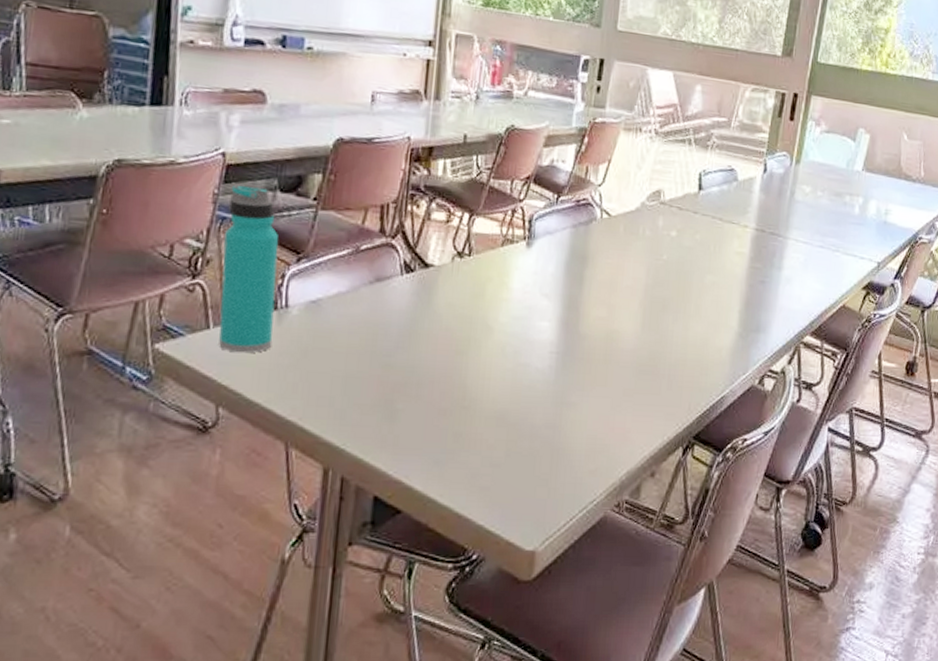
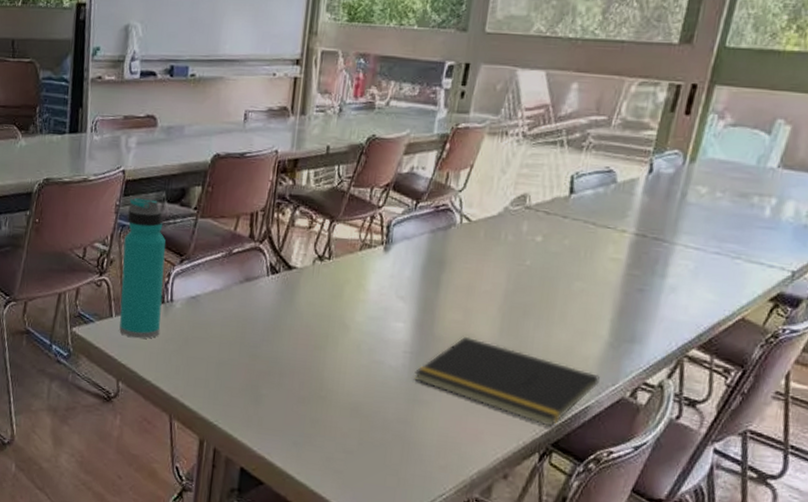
notepad: none [561,333,732,420] -> present [414,336,600,427]

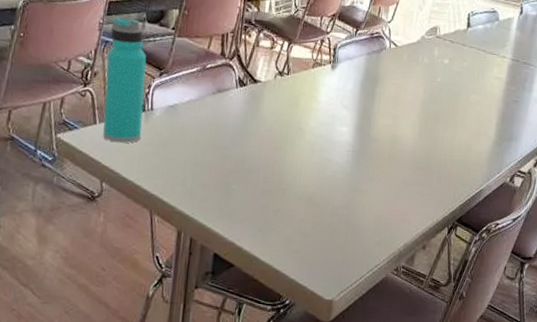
notepad: present [414,336,600,427] -> none [355,137,489,207]

